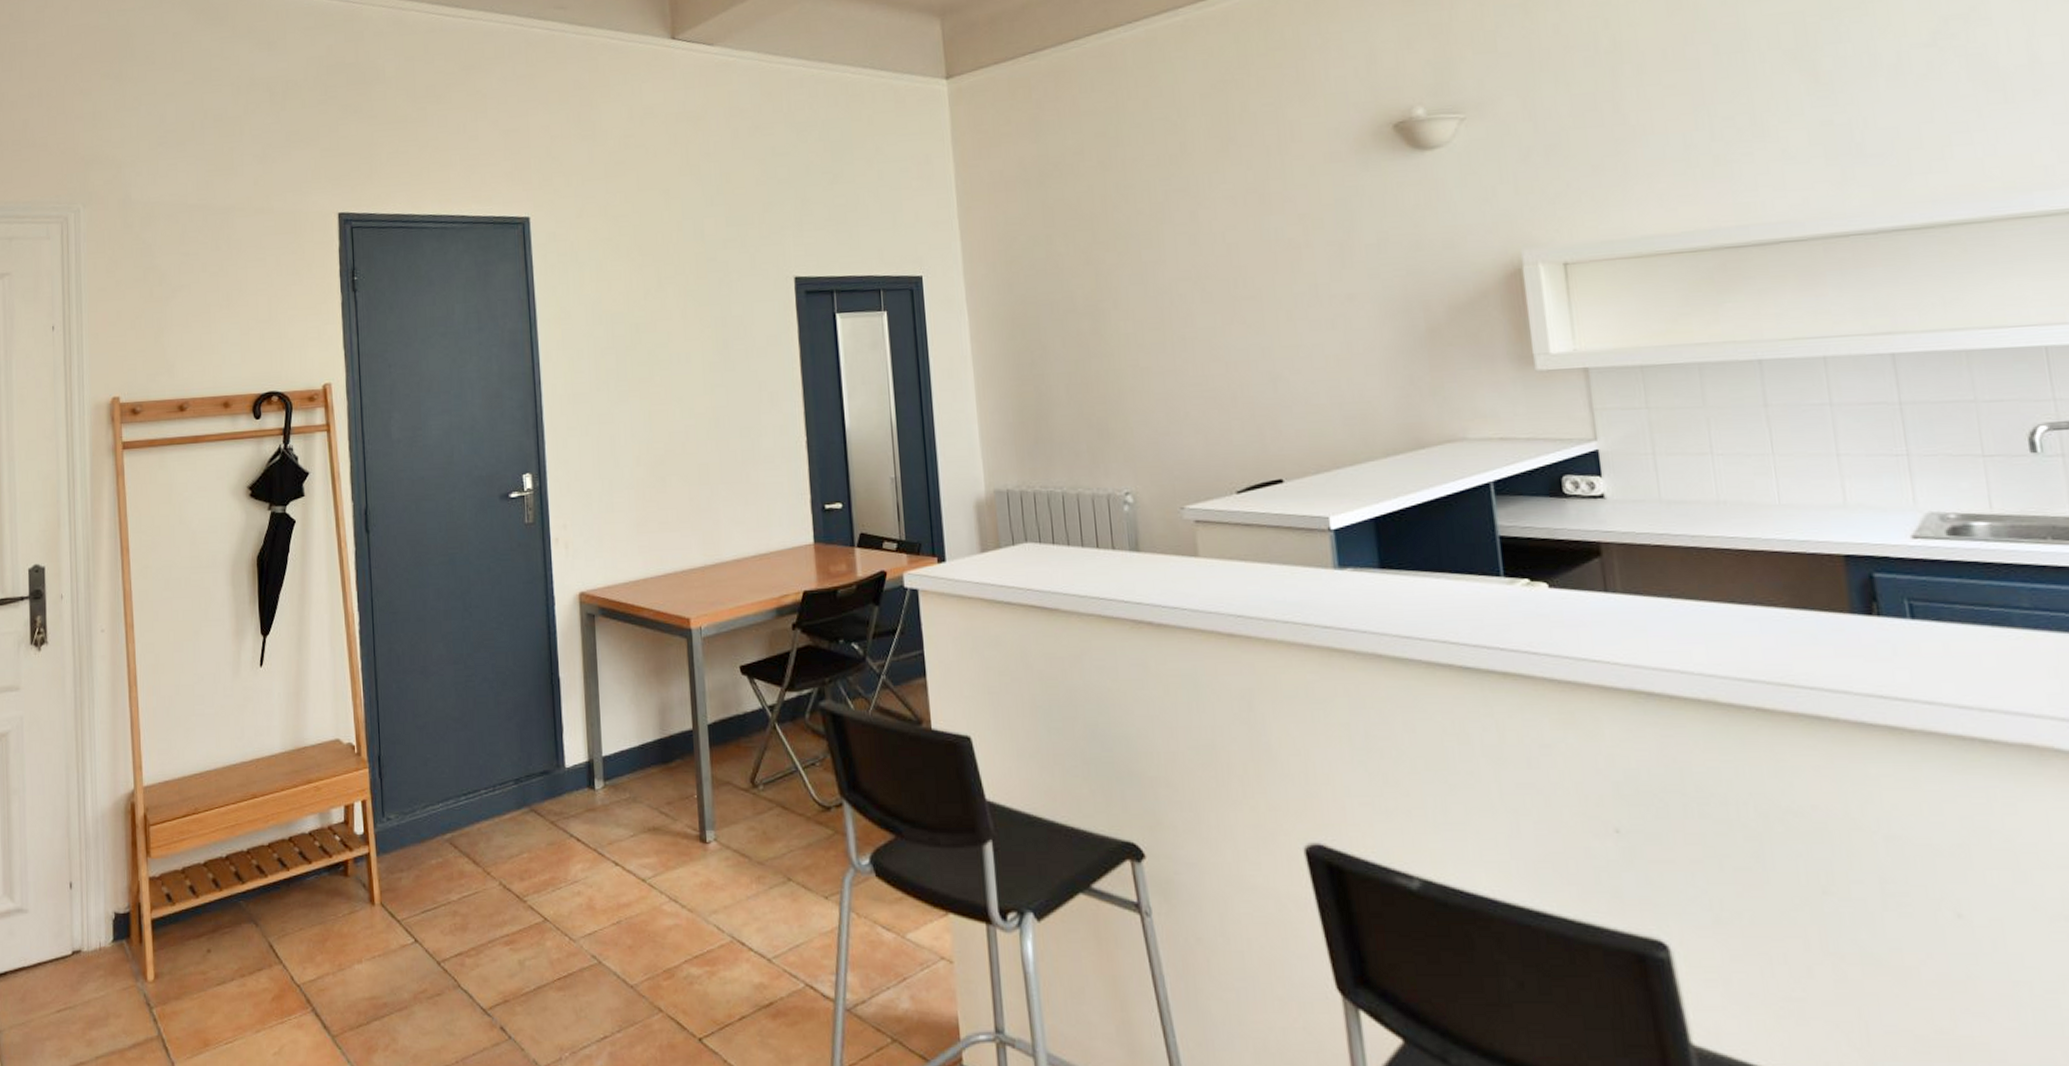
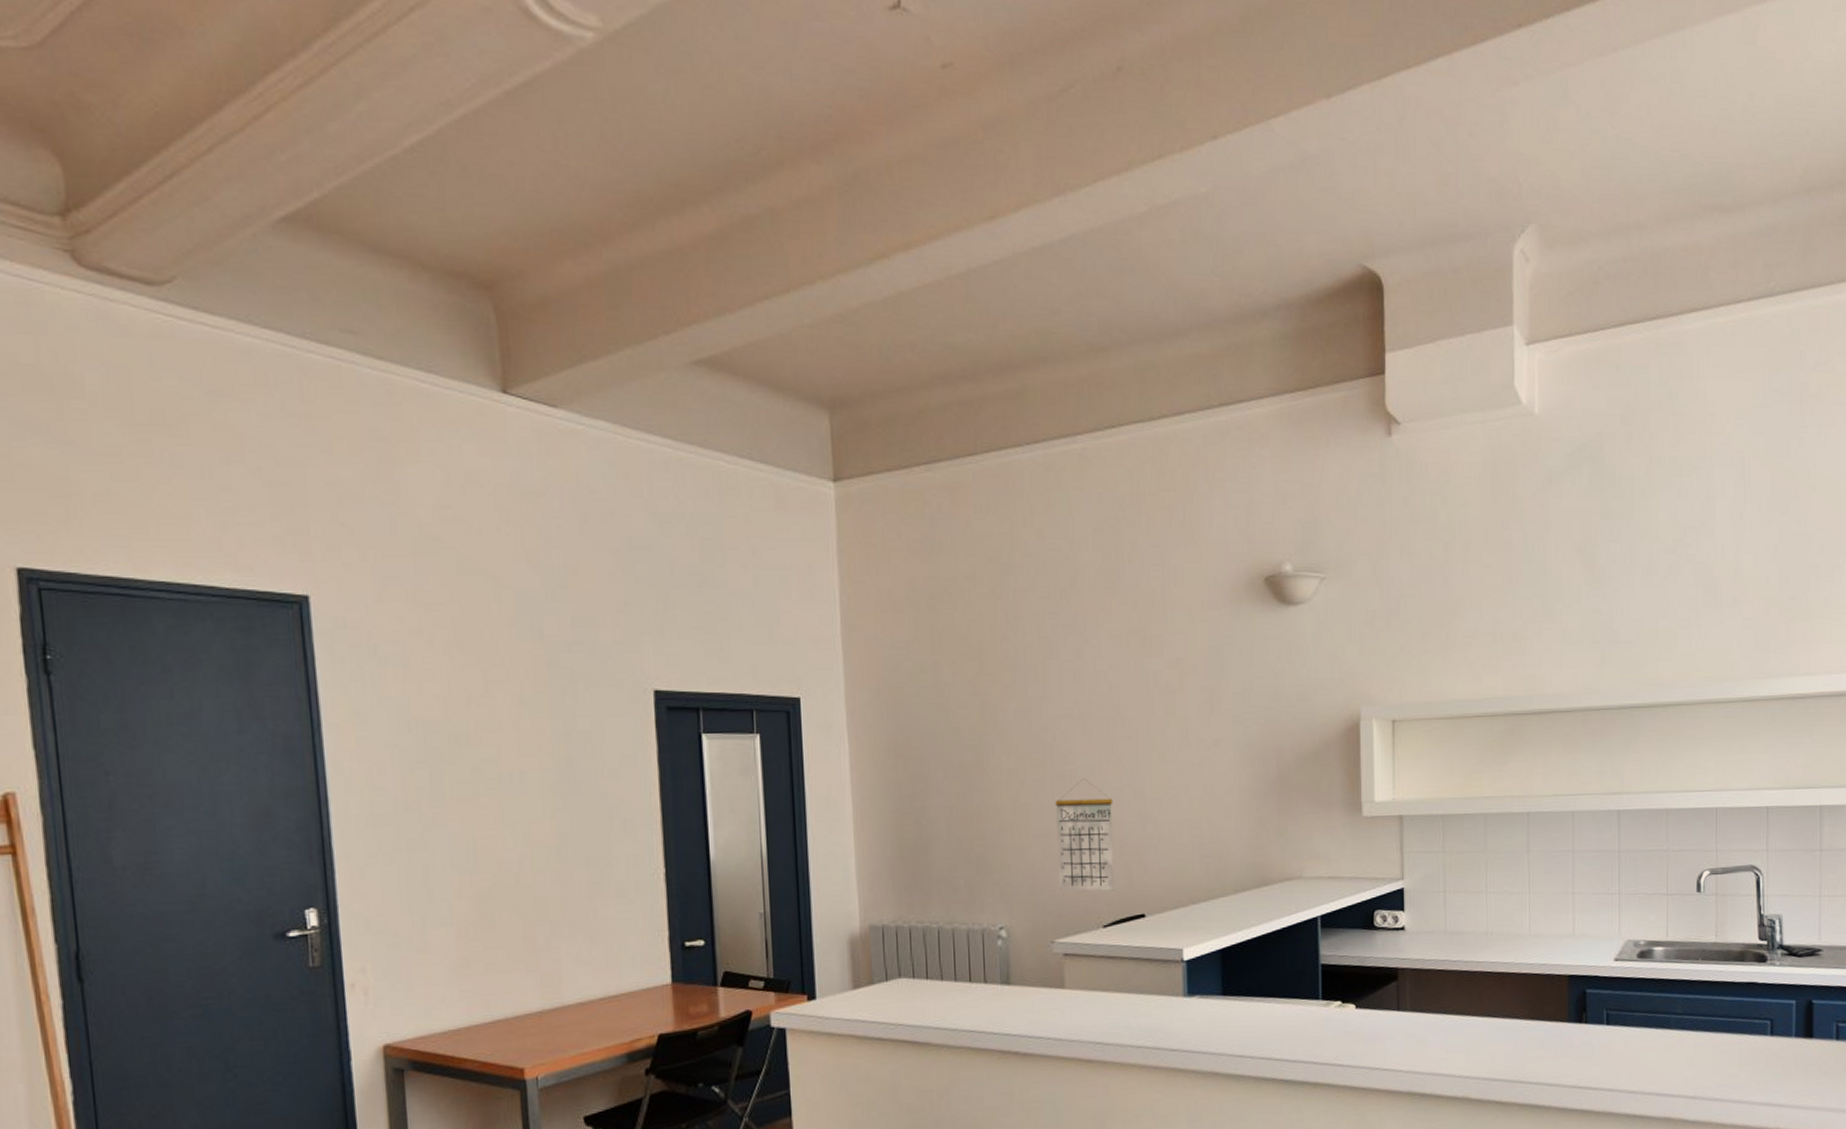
calendar: none [1176,340,1247,456] -> present [1055,778,1114,891]

